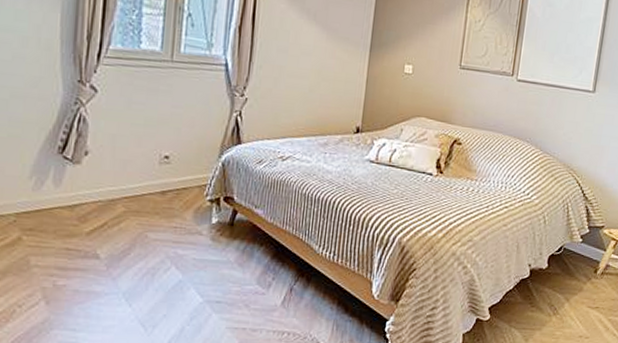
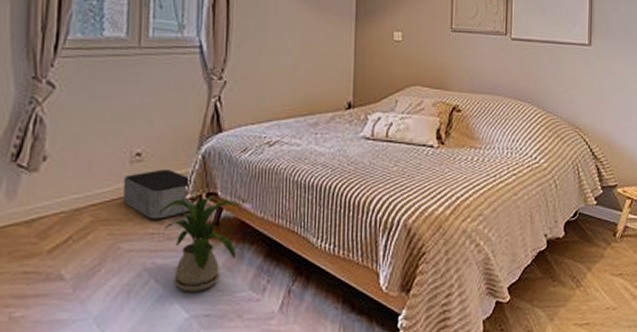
storage bin: none [151,172,218,216] -> present [122,168,199,220]
house plant: none [180,199,256,281] -> present [156,196,244,292]

